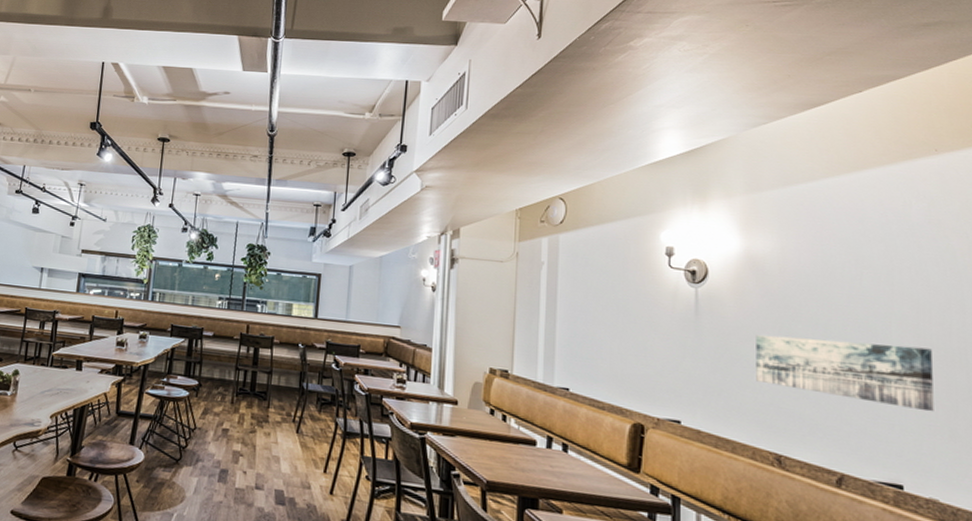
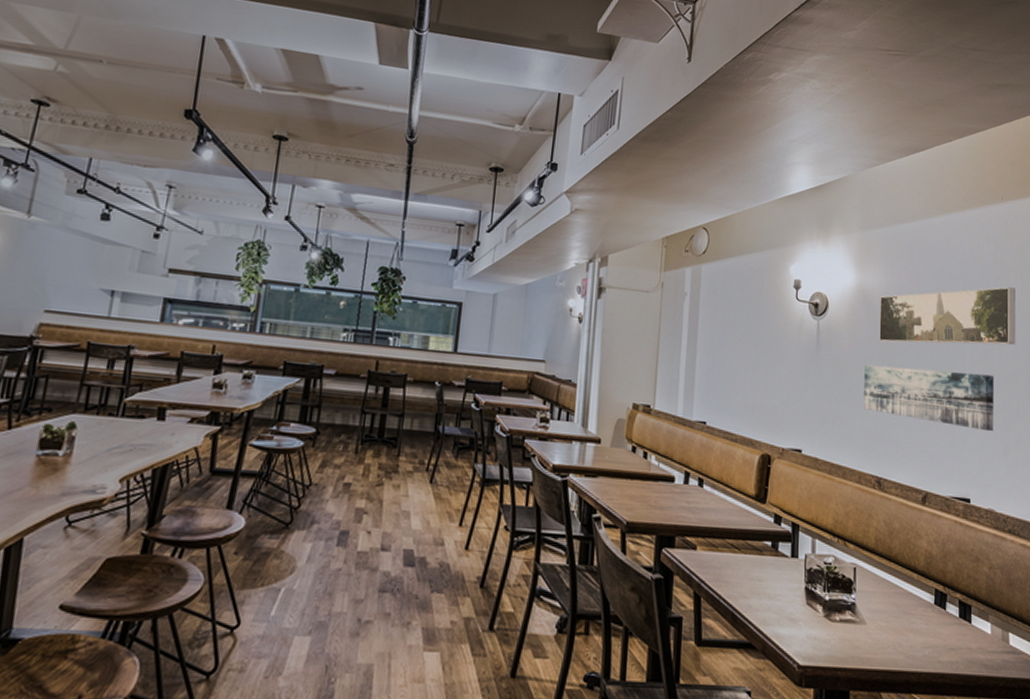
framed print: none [773,249,963,315] -> present [879,287,1016,345]

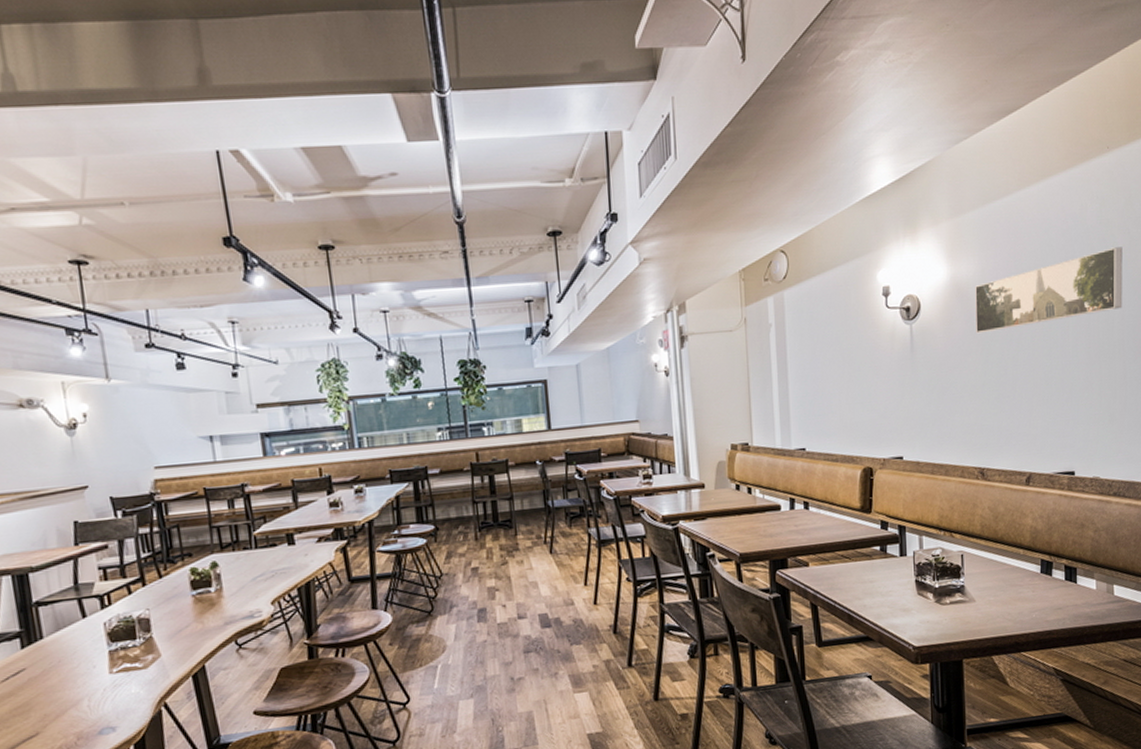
wall art: present [864,365,994,432] -> none [962,345,1099,406]

